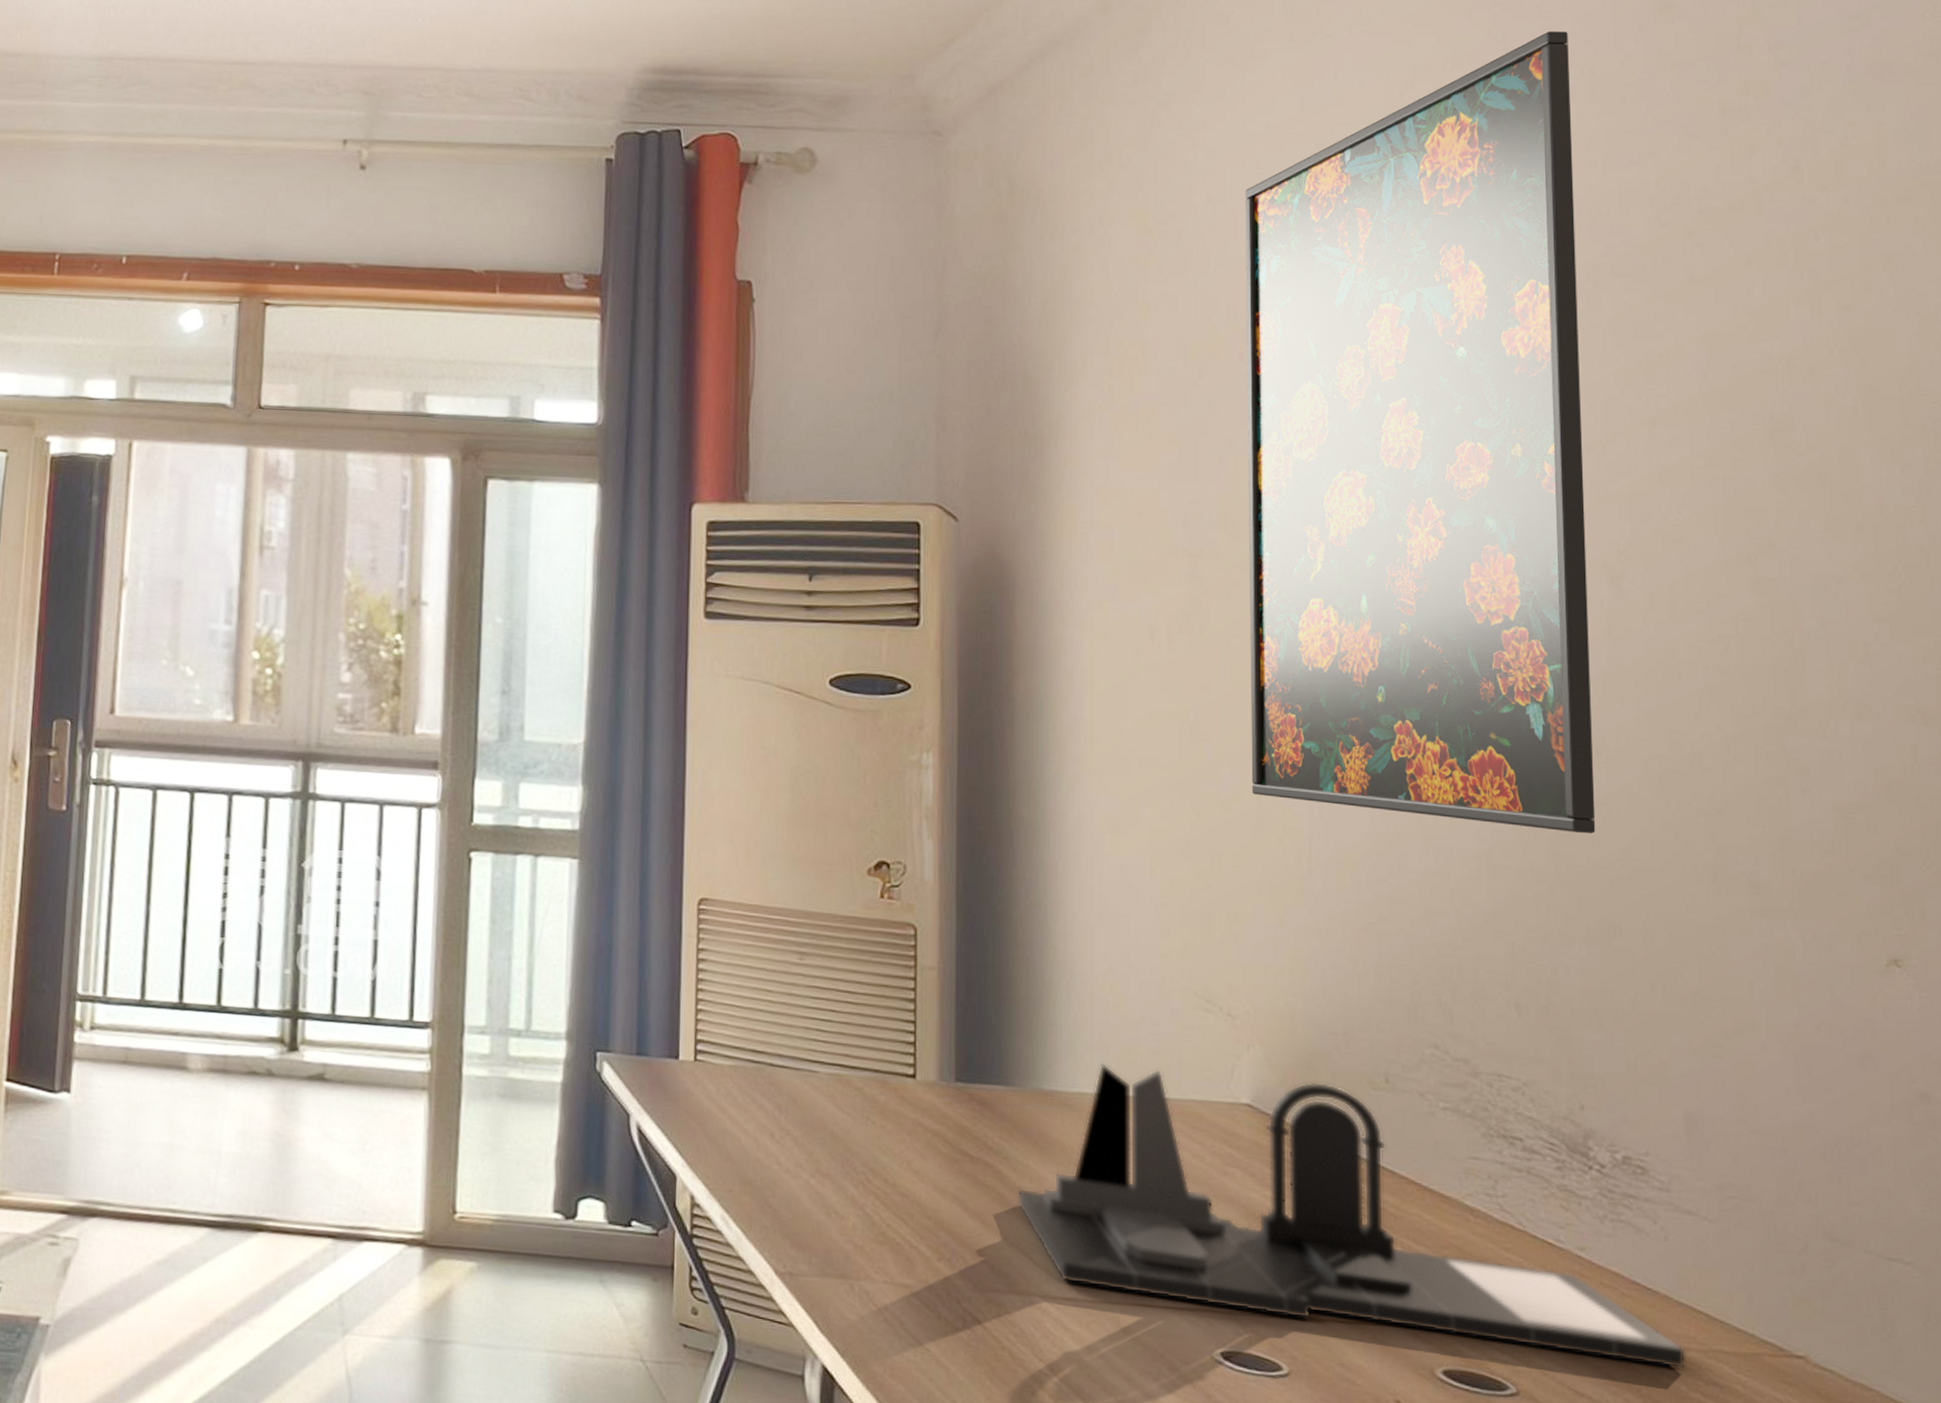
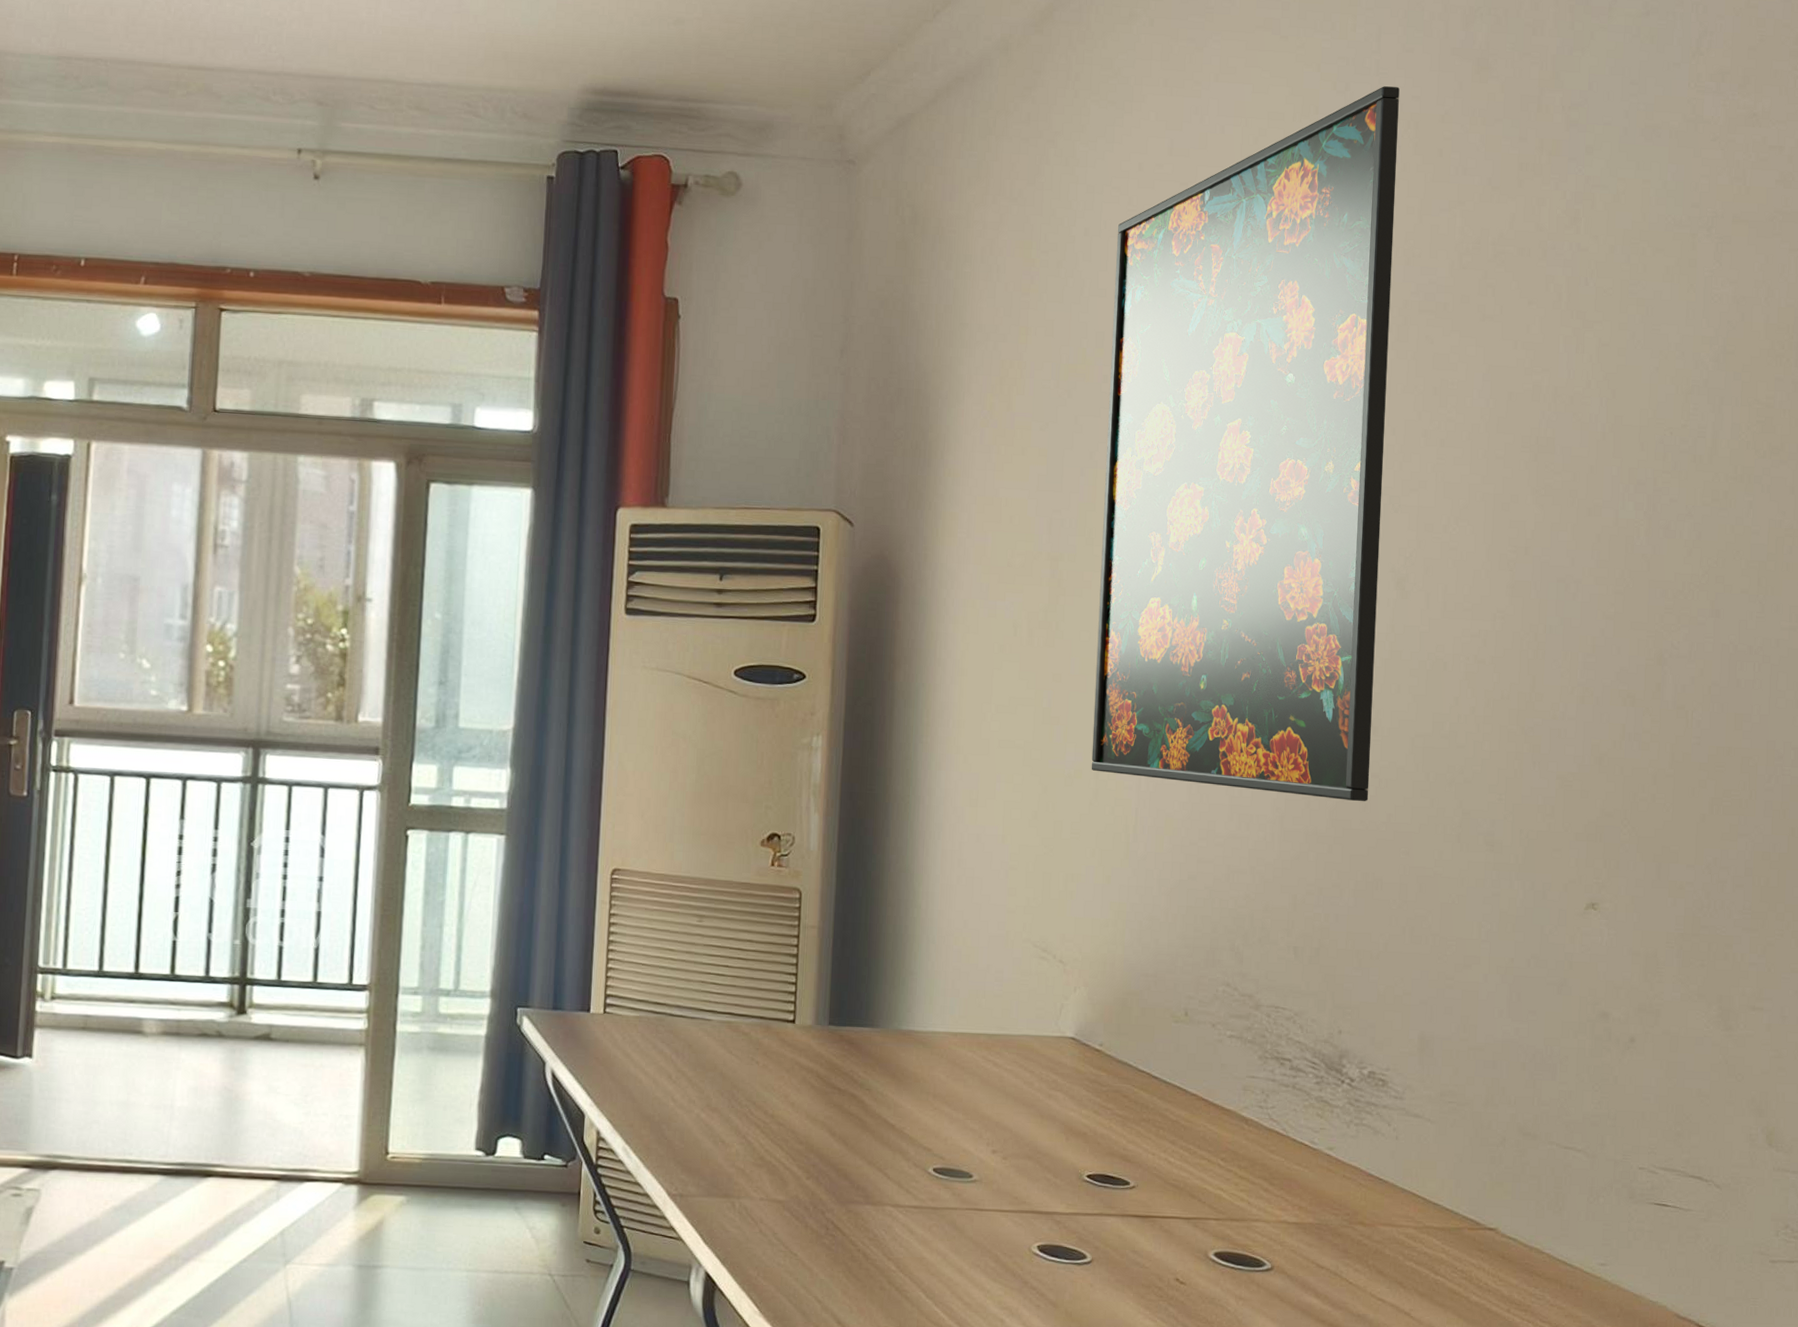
desk organizer: present [1017,1063,1687,1369] -> none [876,1006,1405,1243]

